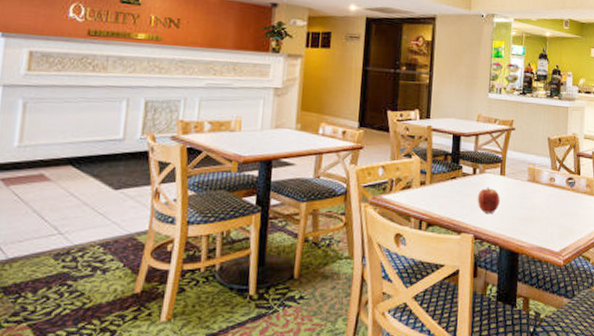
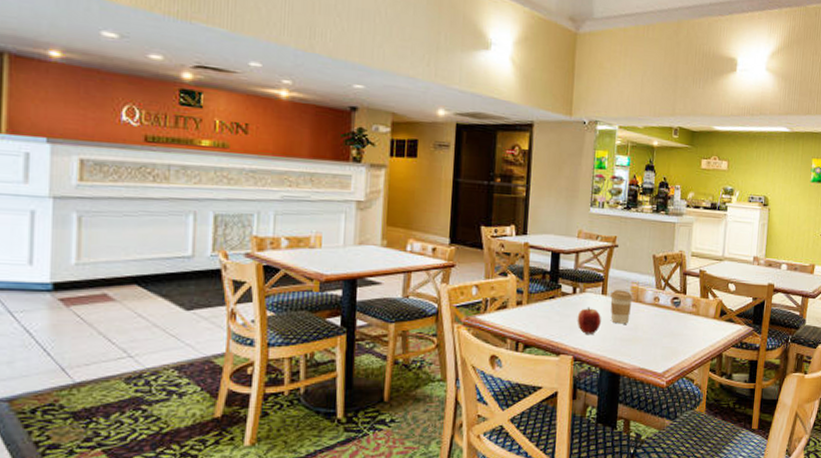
coffee cup: none [508,170,530,204] -> present [610,290,633,324]

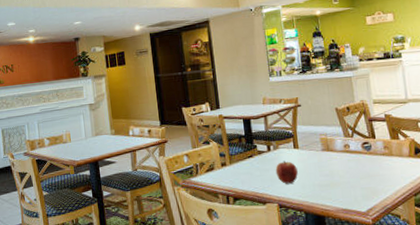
coffee cup: present [610,290,633,324] -> none [302,142,324,172]

